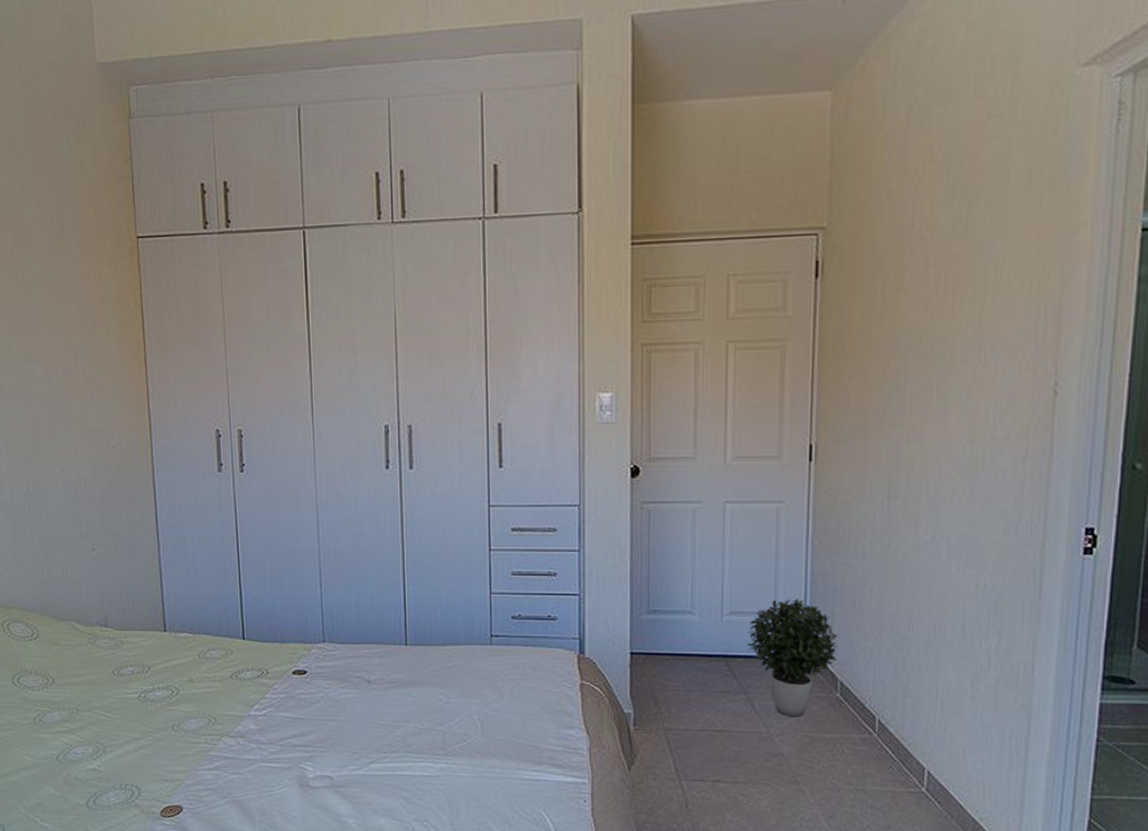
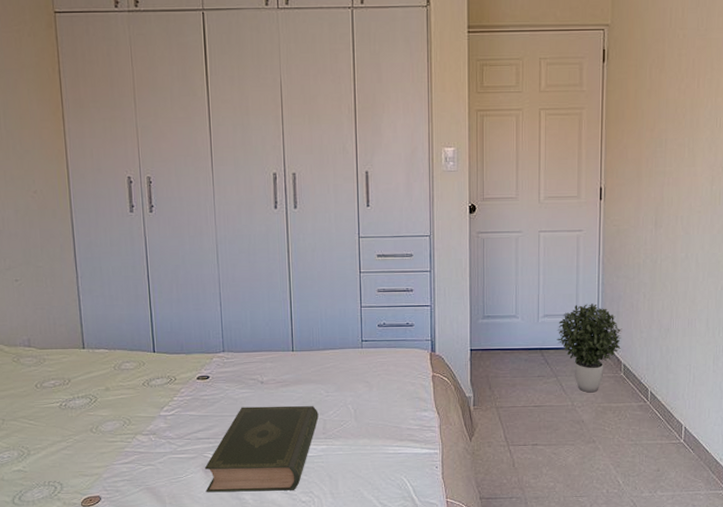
book: none [300,710,437,817] -> present [204,405,319,492]

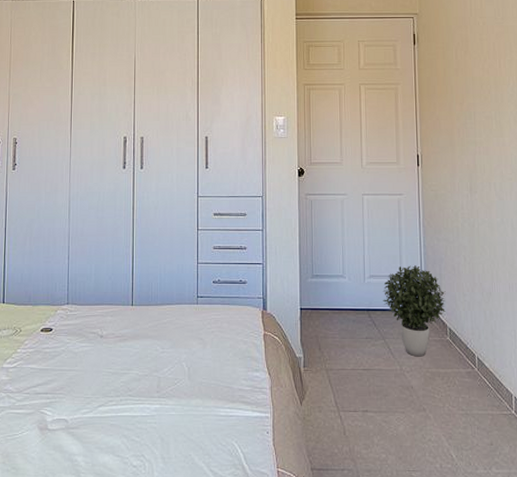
book: present [204,405,319,492] -> none [39,361,154,453]

